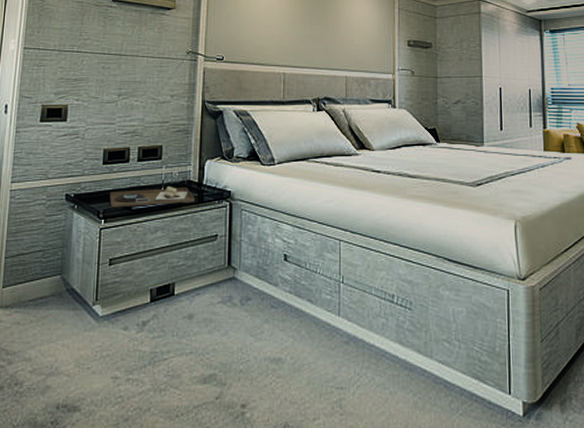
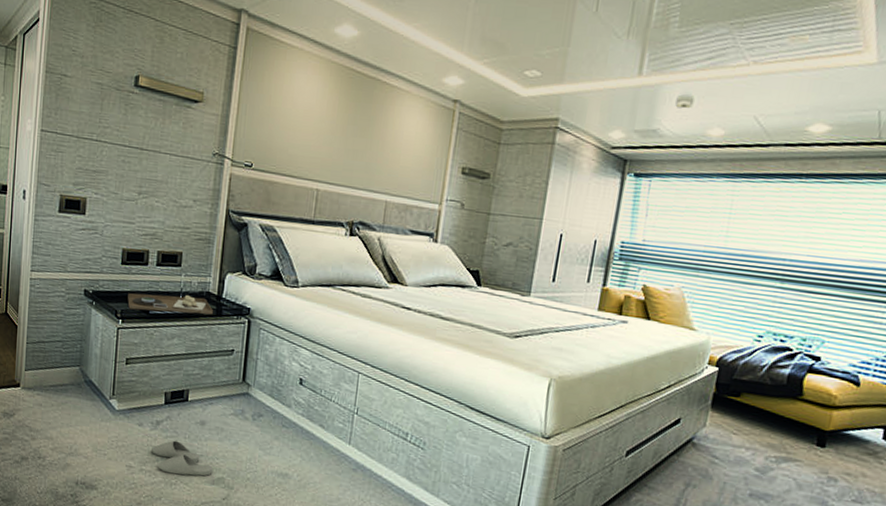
slippers: none [138,340,204,379] -> present [151,440,213,477]

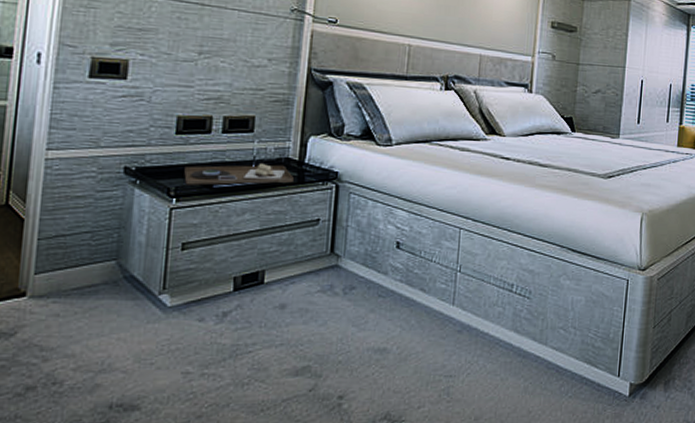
slippers: present [151,440,213,477] -> none [216,332,297,373]

